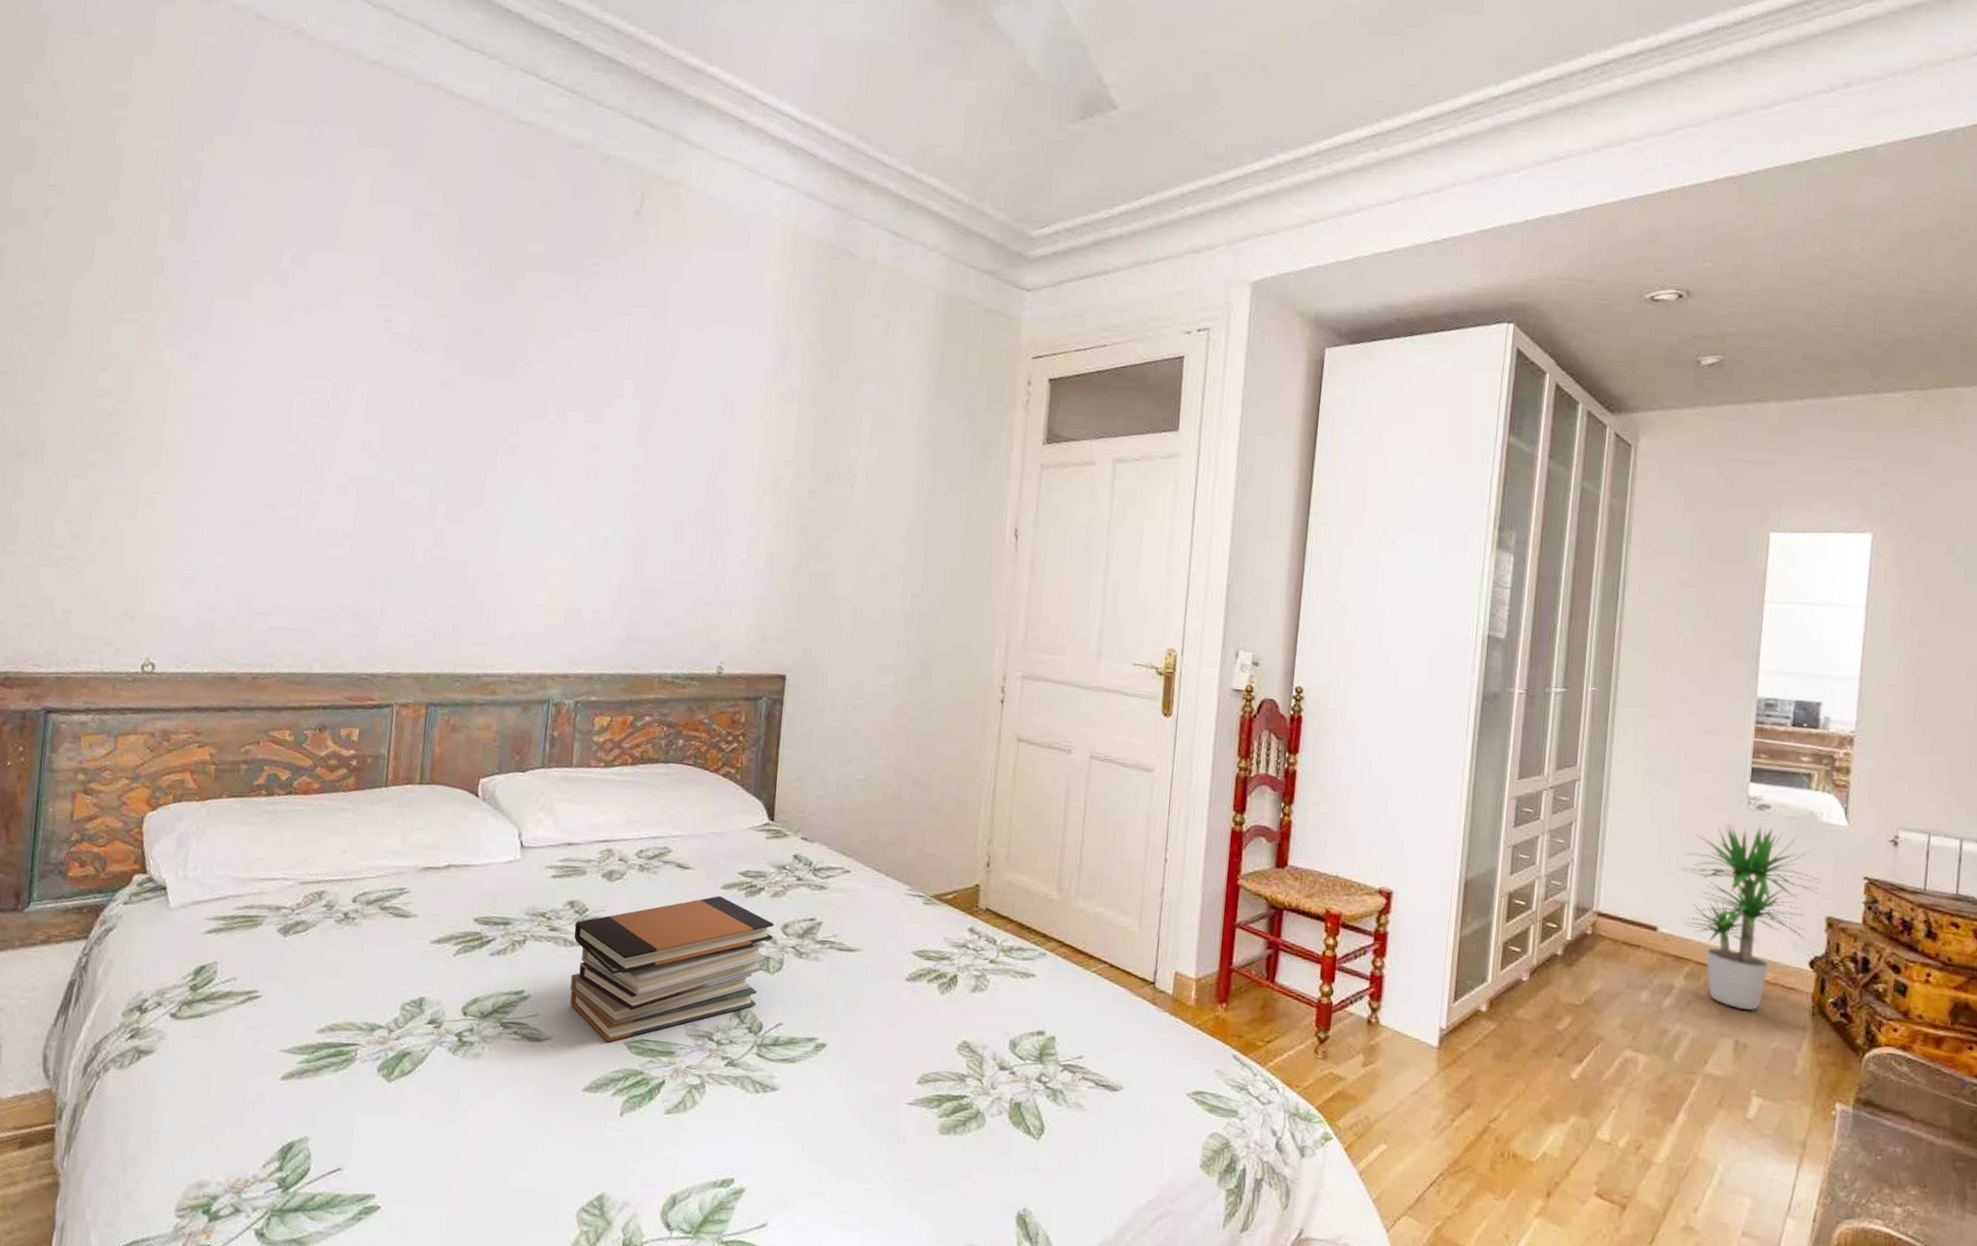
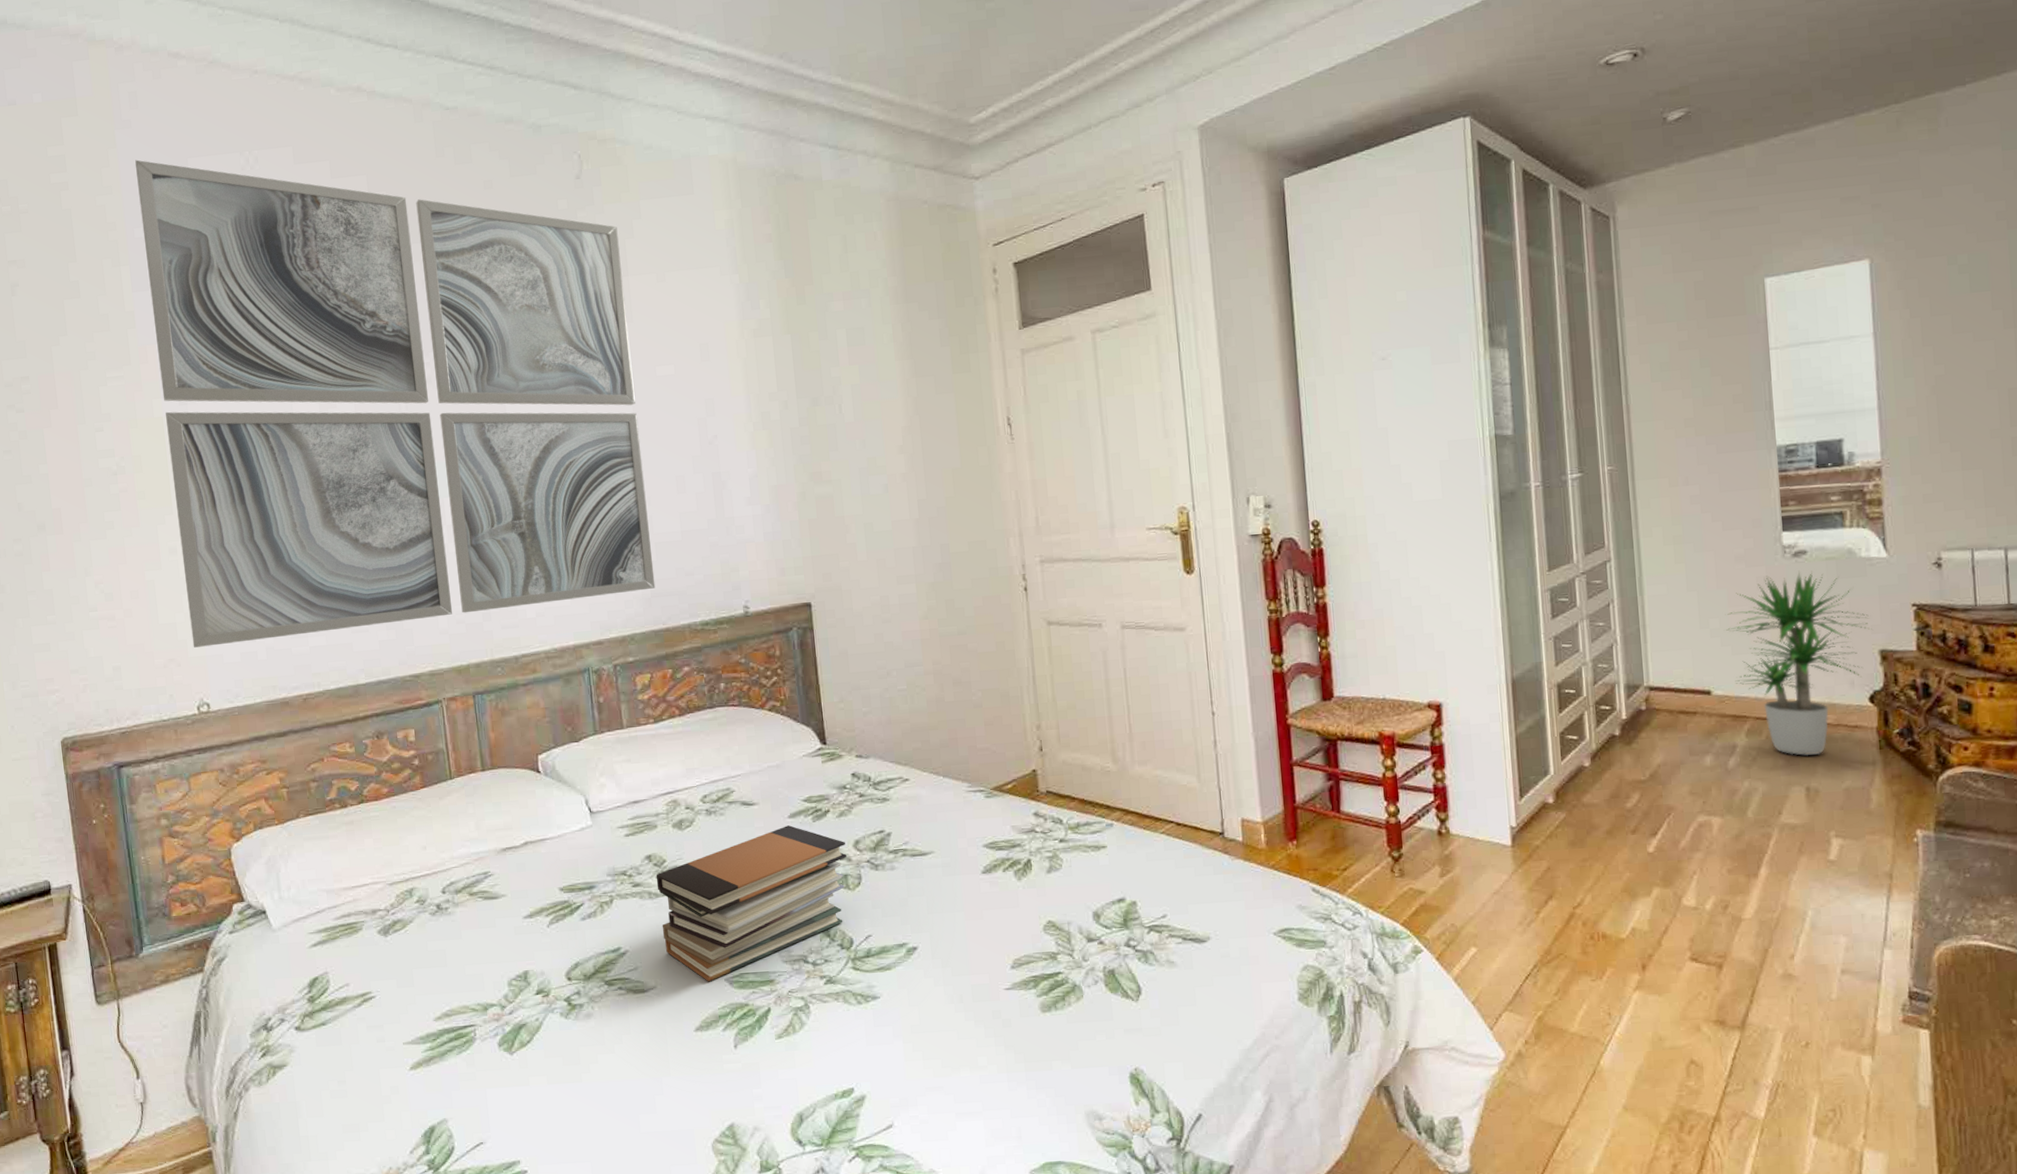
wall art: none [150,111,666,632] -> present [135,159,656,648]

